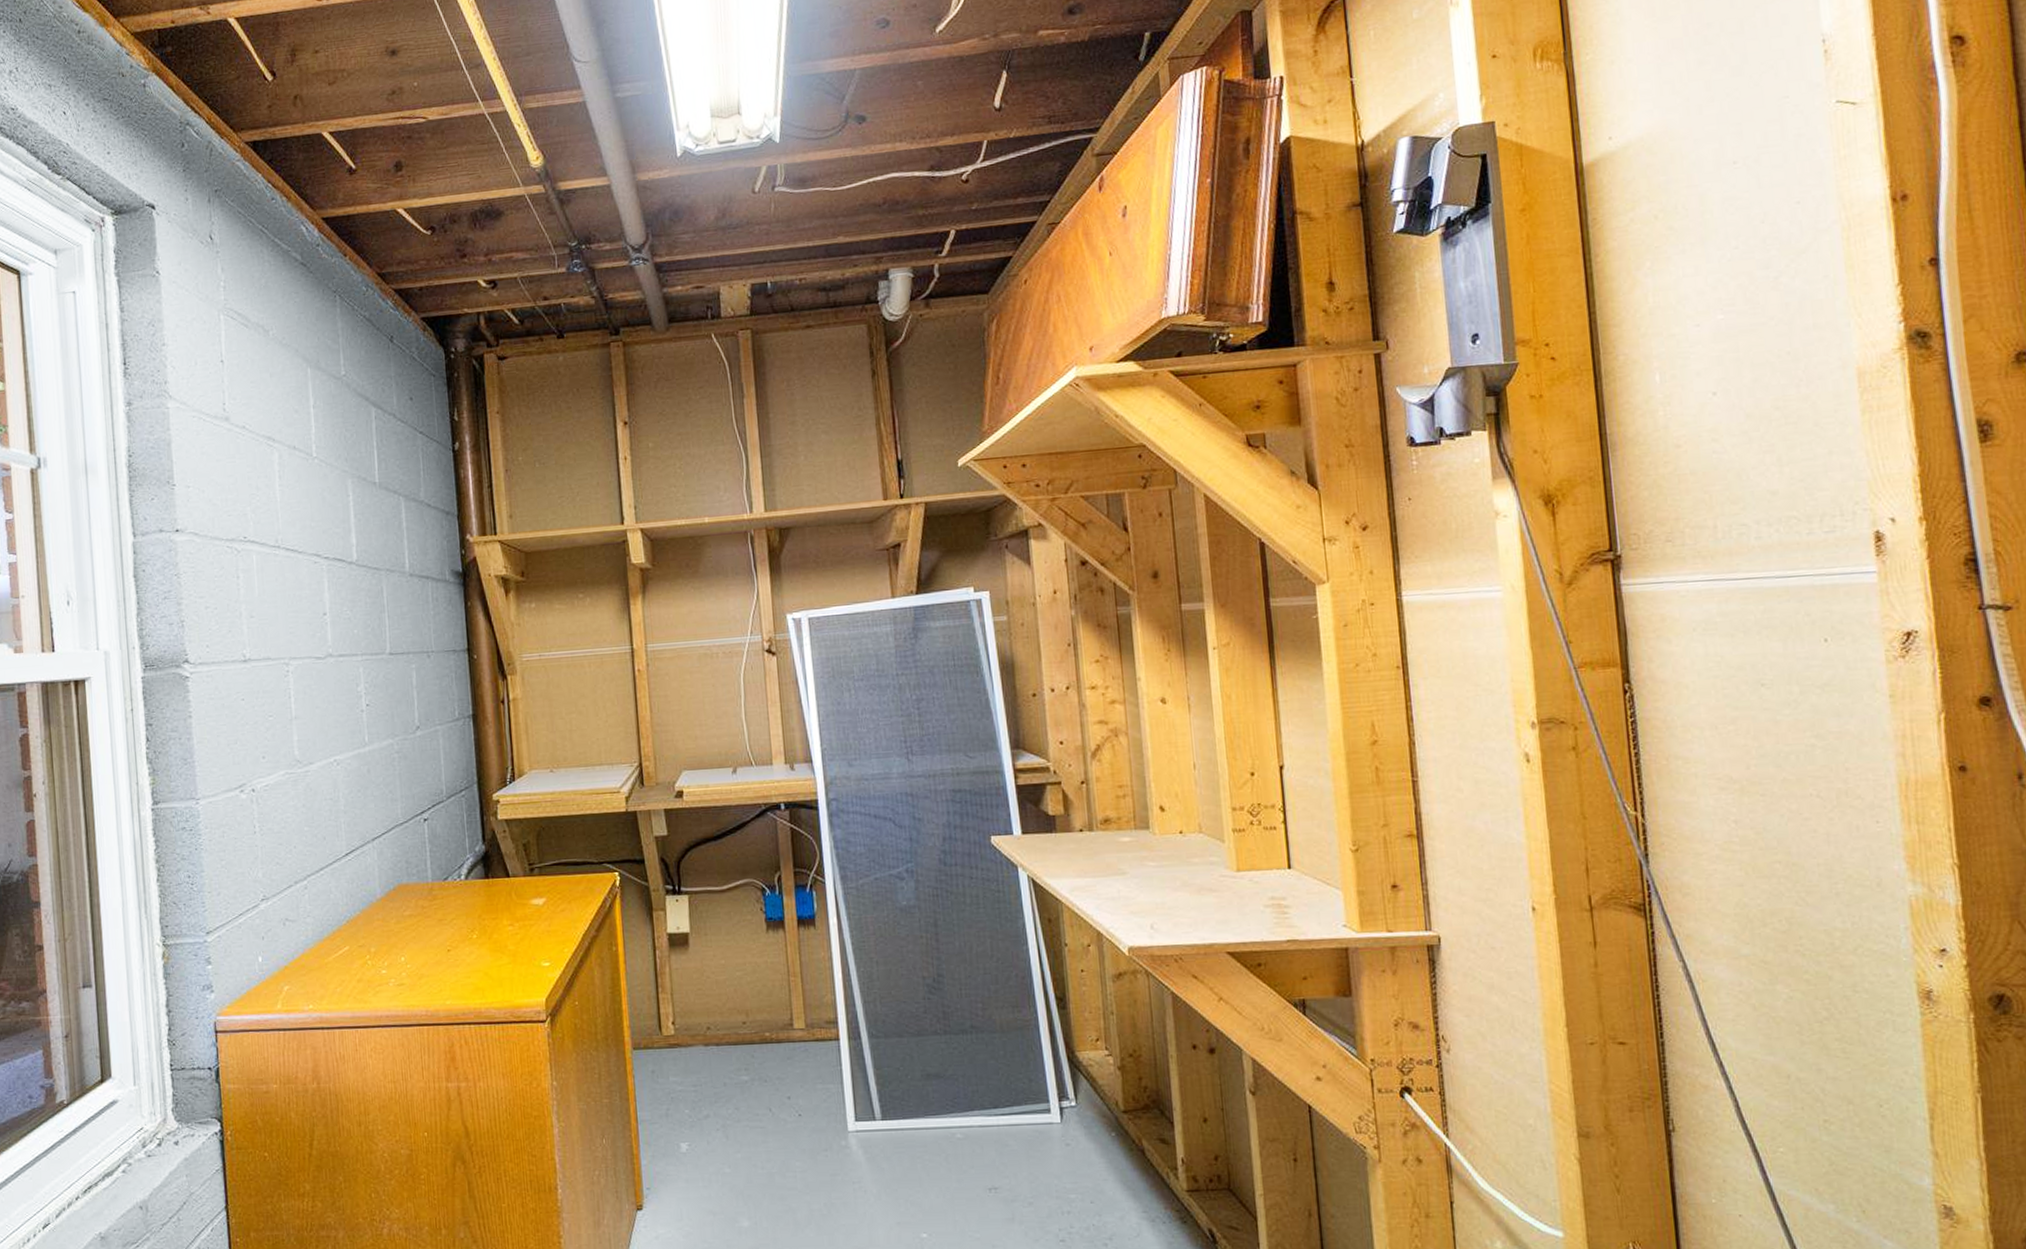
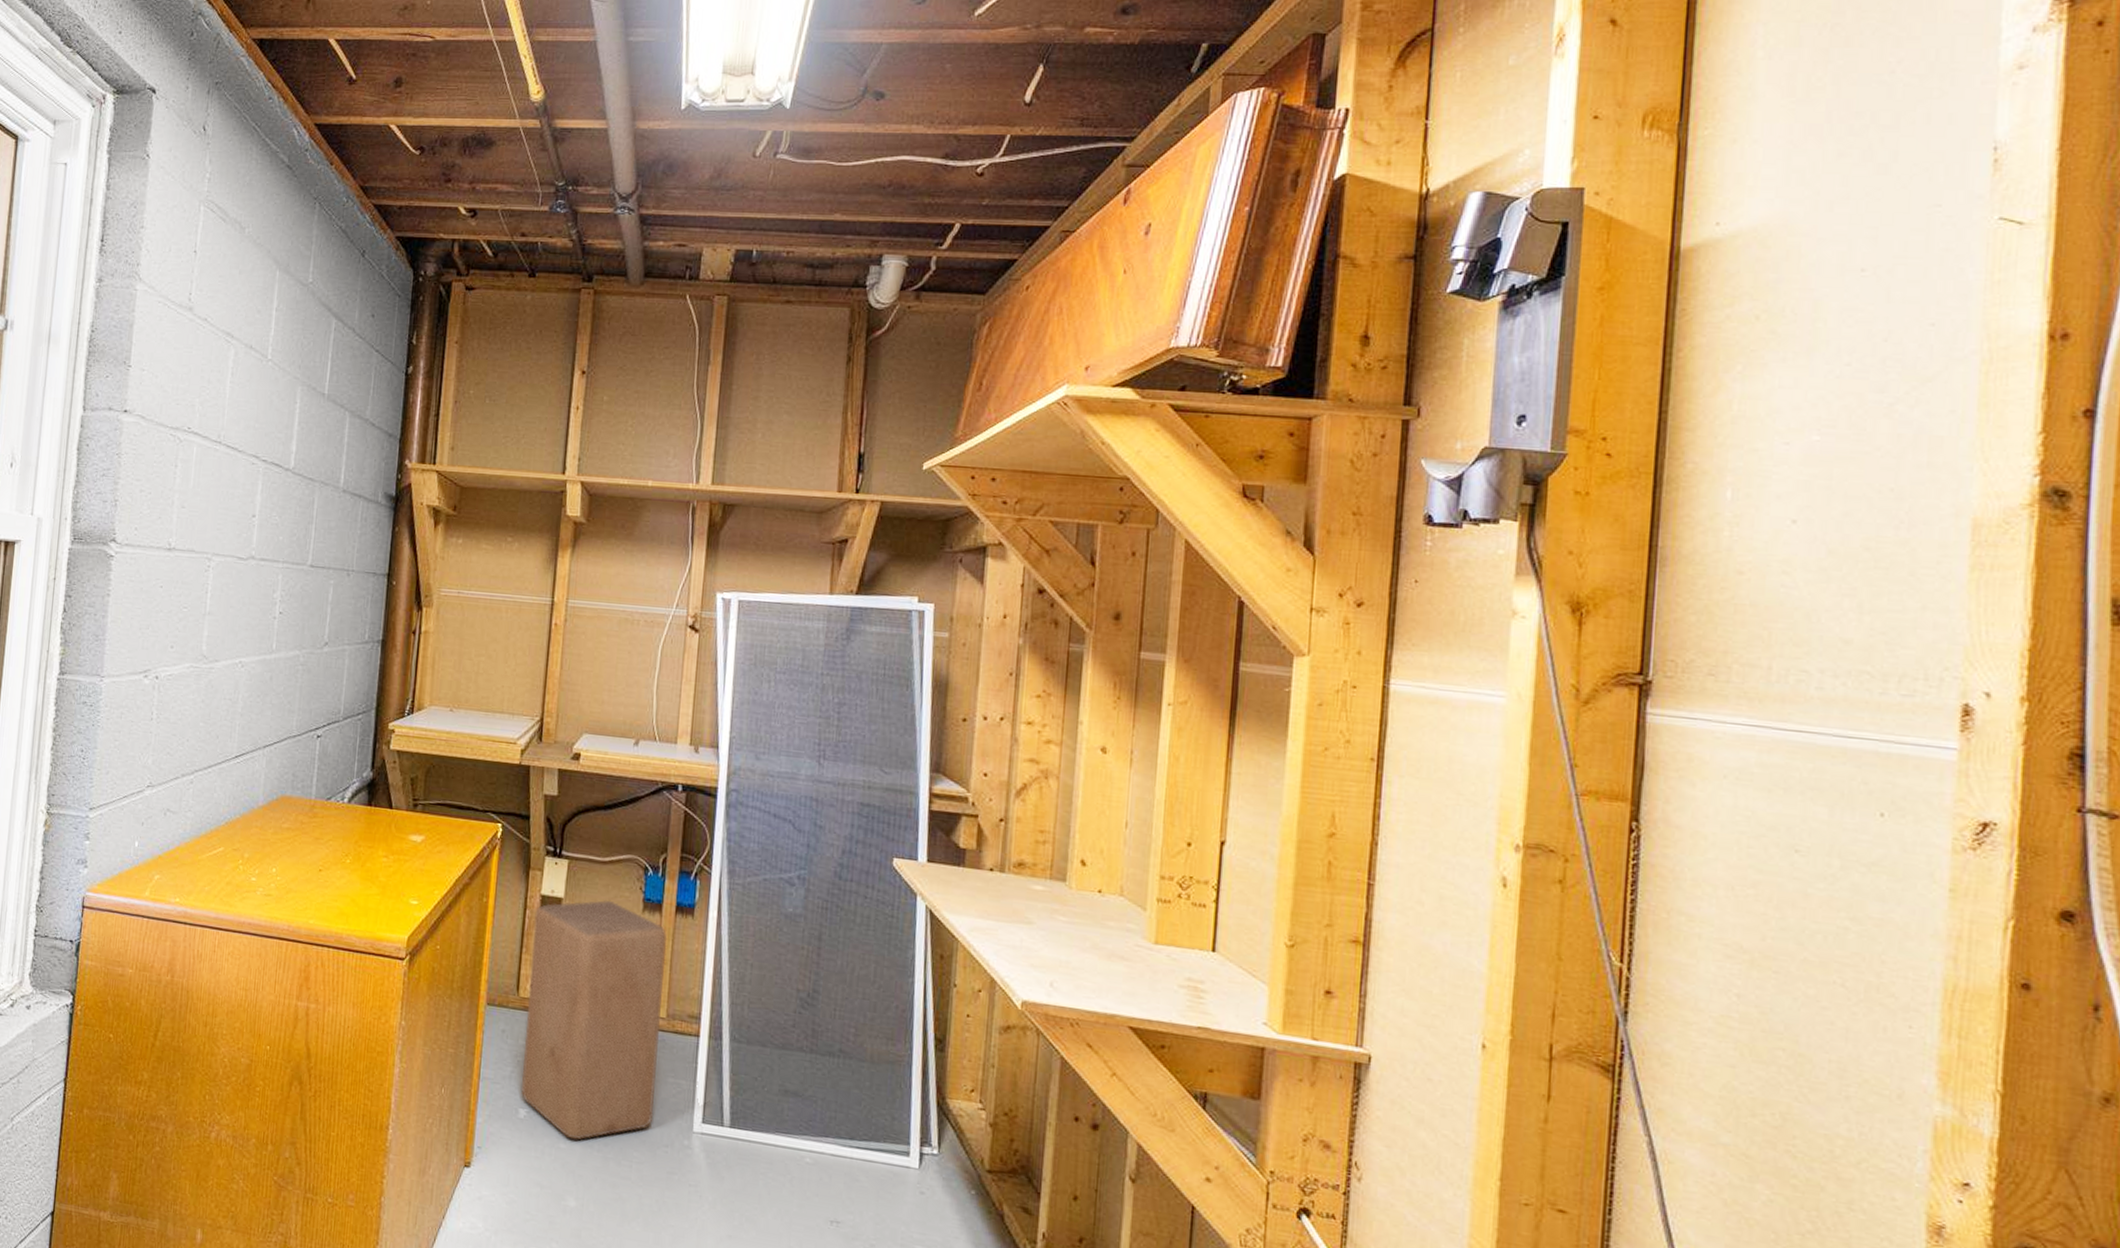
stool: none [664,926,809,1163] -> present [520,899,668,1140]

